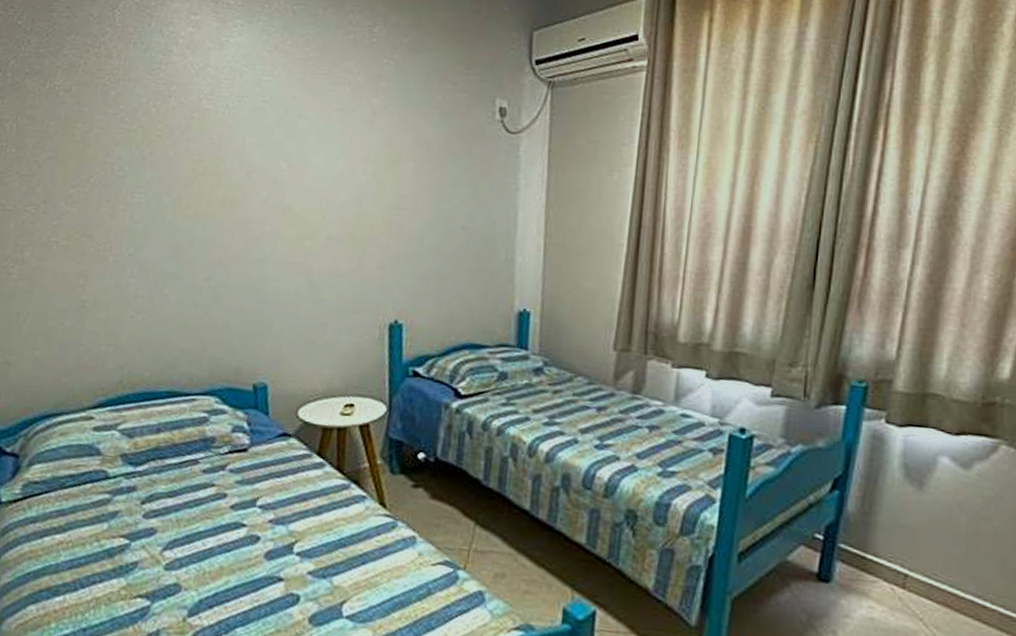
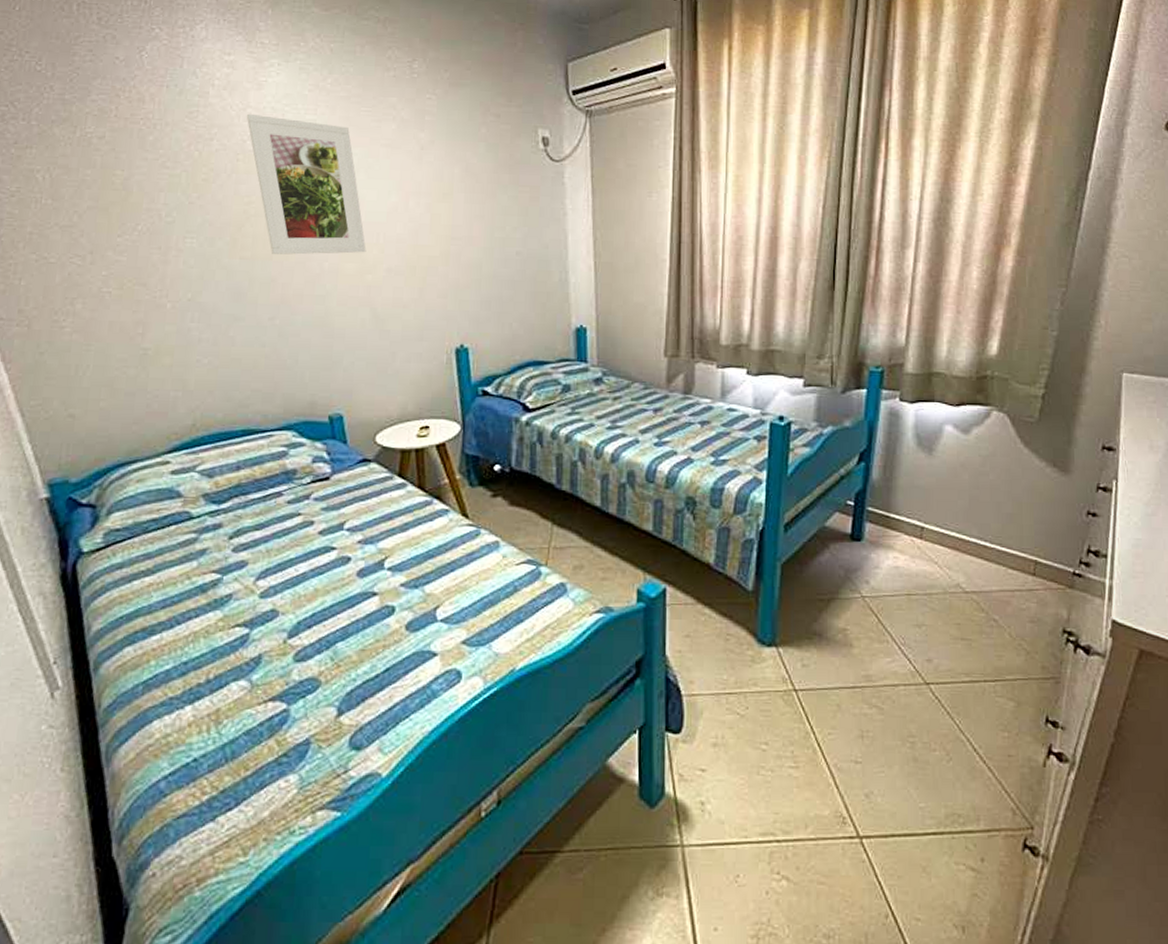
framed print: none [205,72,309,218] -> present [246,113,367,255]

